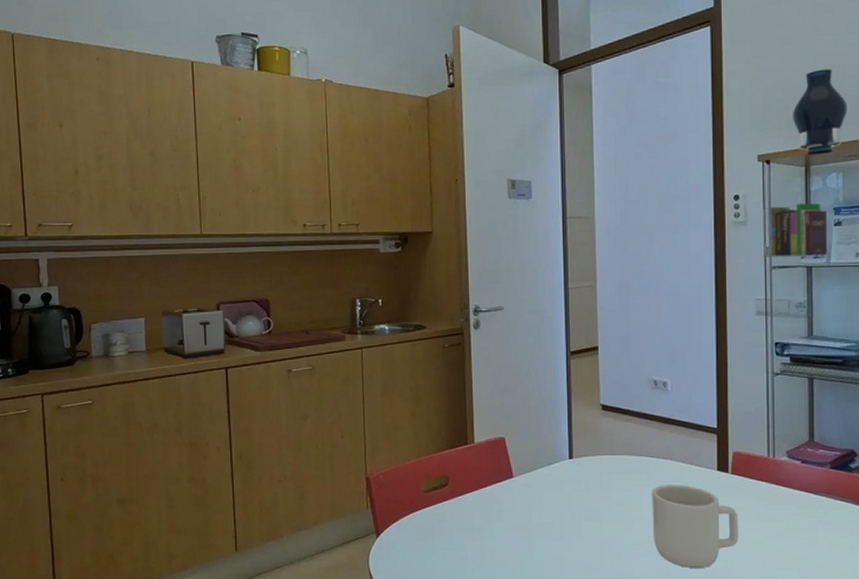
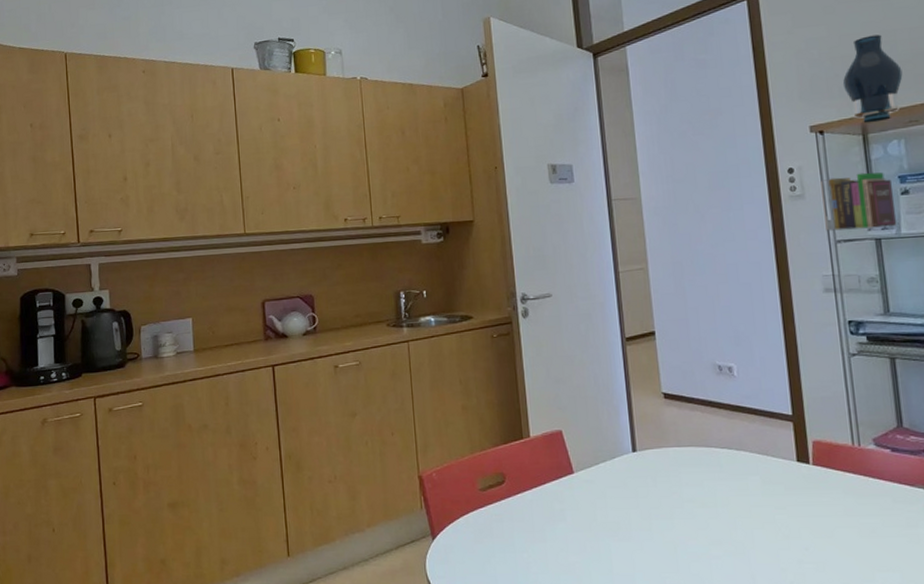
toaster: present [161,307,226,359] -> none [208,305,272,358]
cutting board: present [226,328,346,352] -> none [272,323,392,348]
mug: present [652,485,739,569] -> none [725,478,828,572]

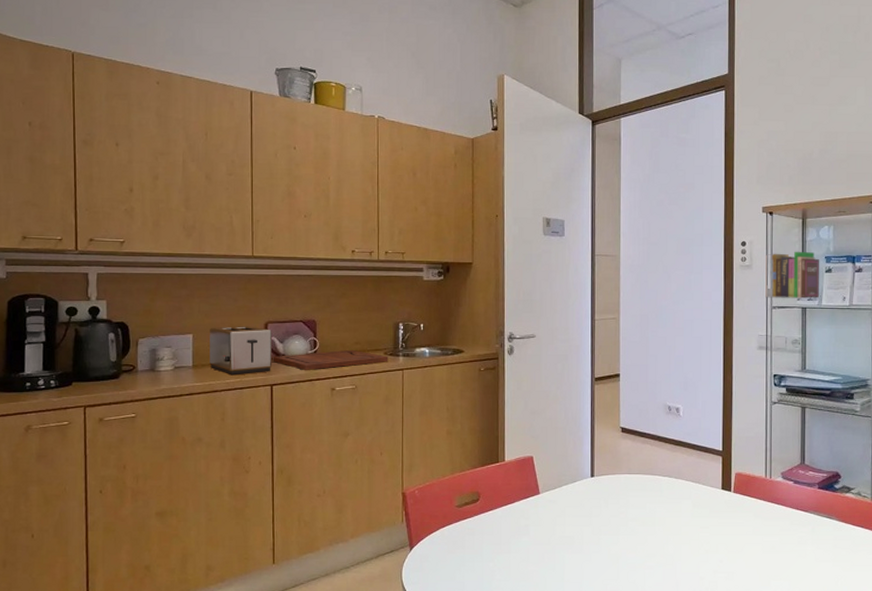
toaster: none [208,305,272,358] -> present [209,326,273,376]
cutting board: none [272,323,392,348] -> present [273,349,388,370]
vase: present [842,34,903,124] -> none [792,135,838,210]

